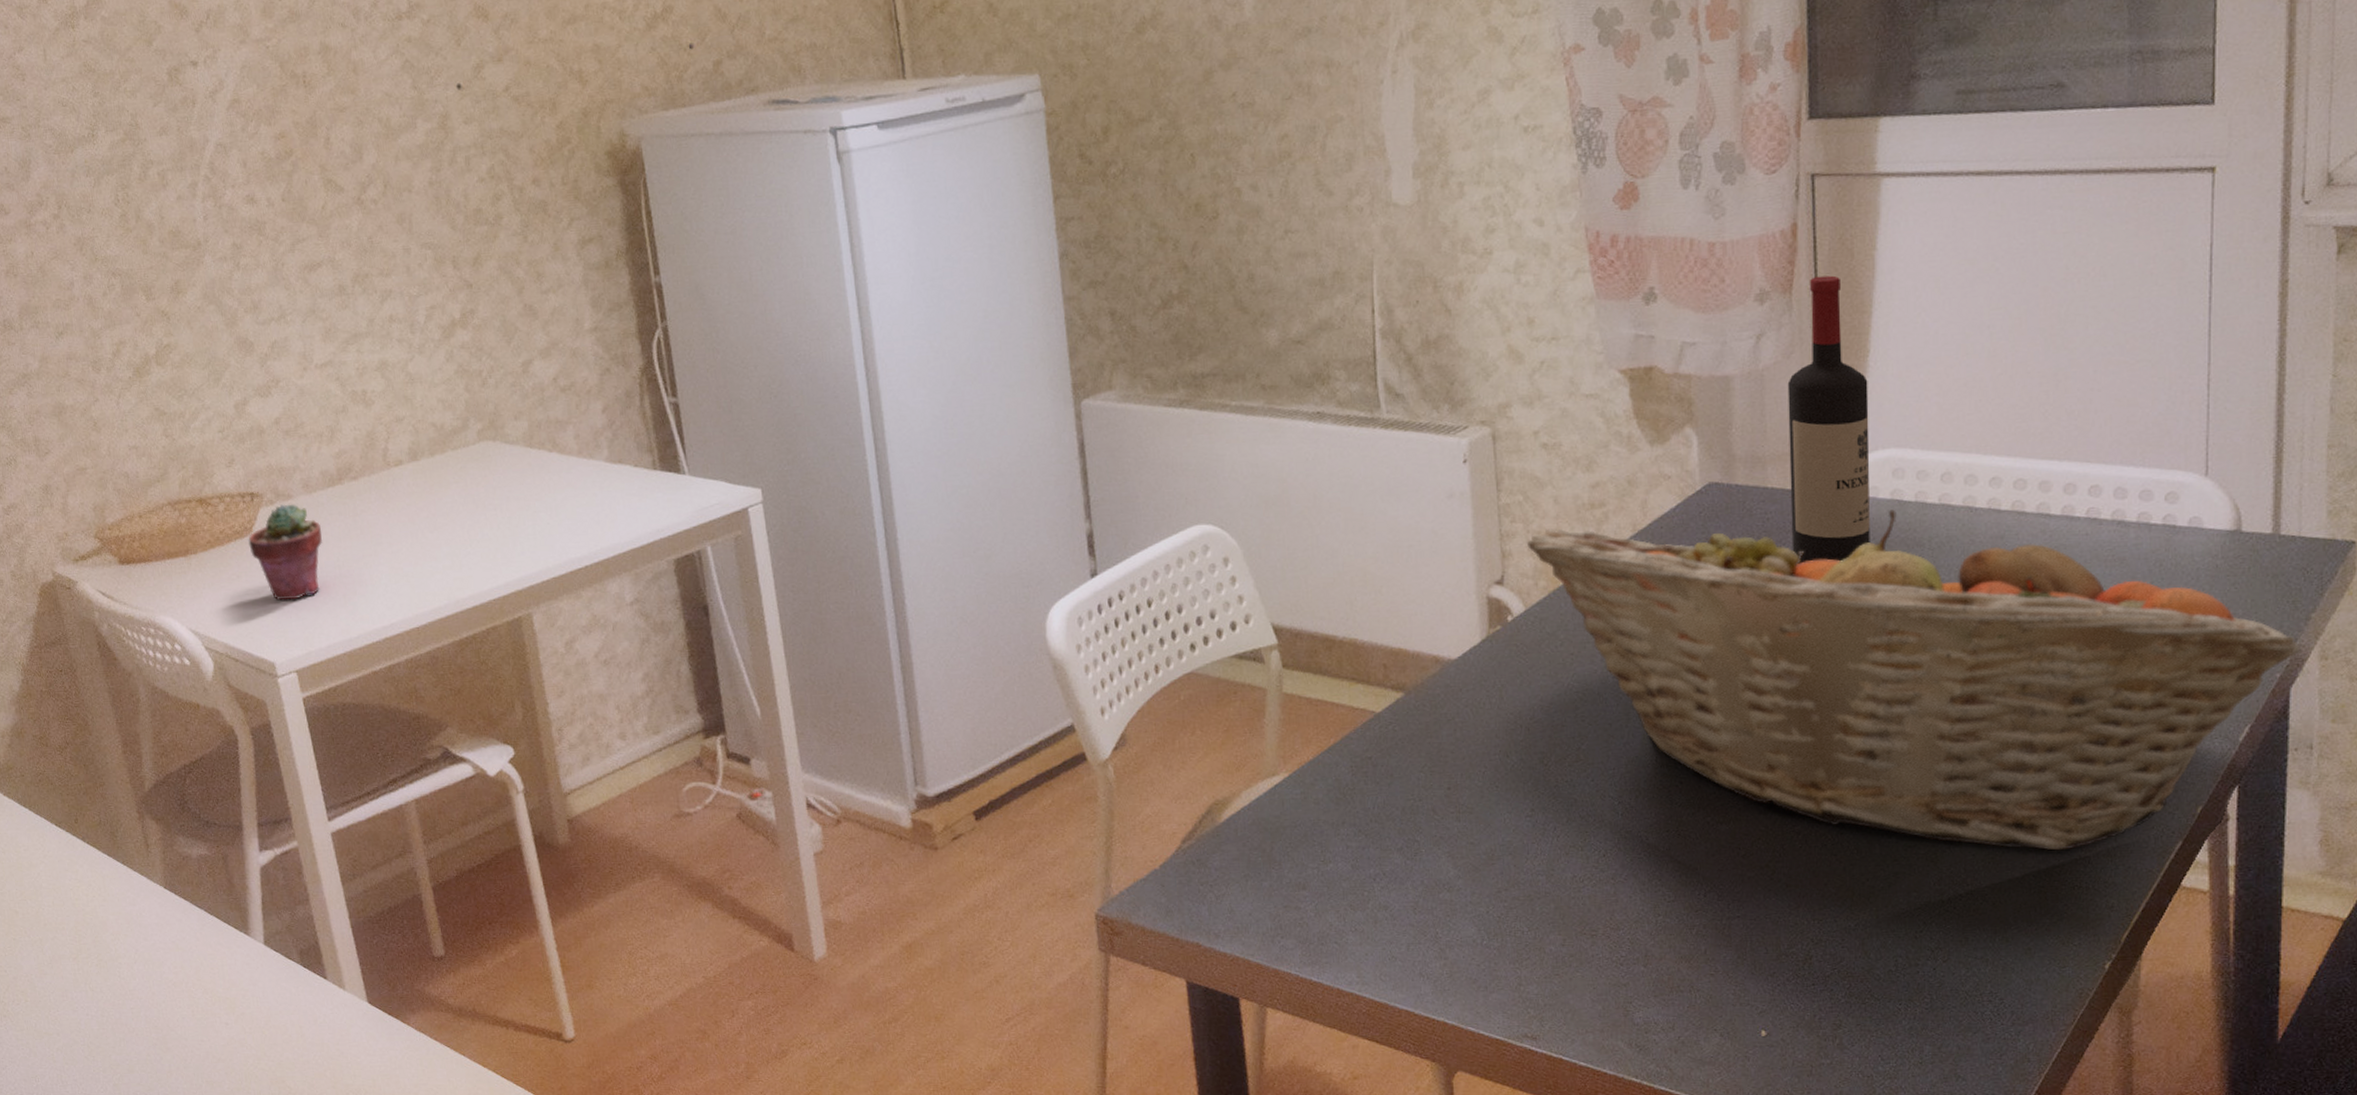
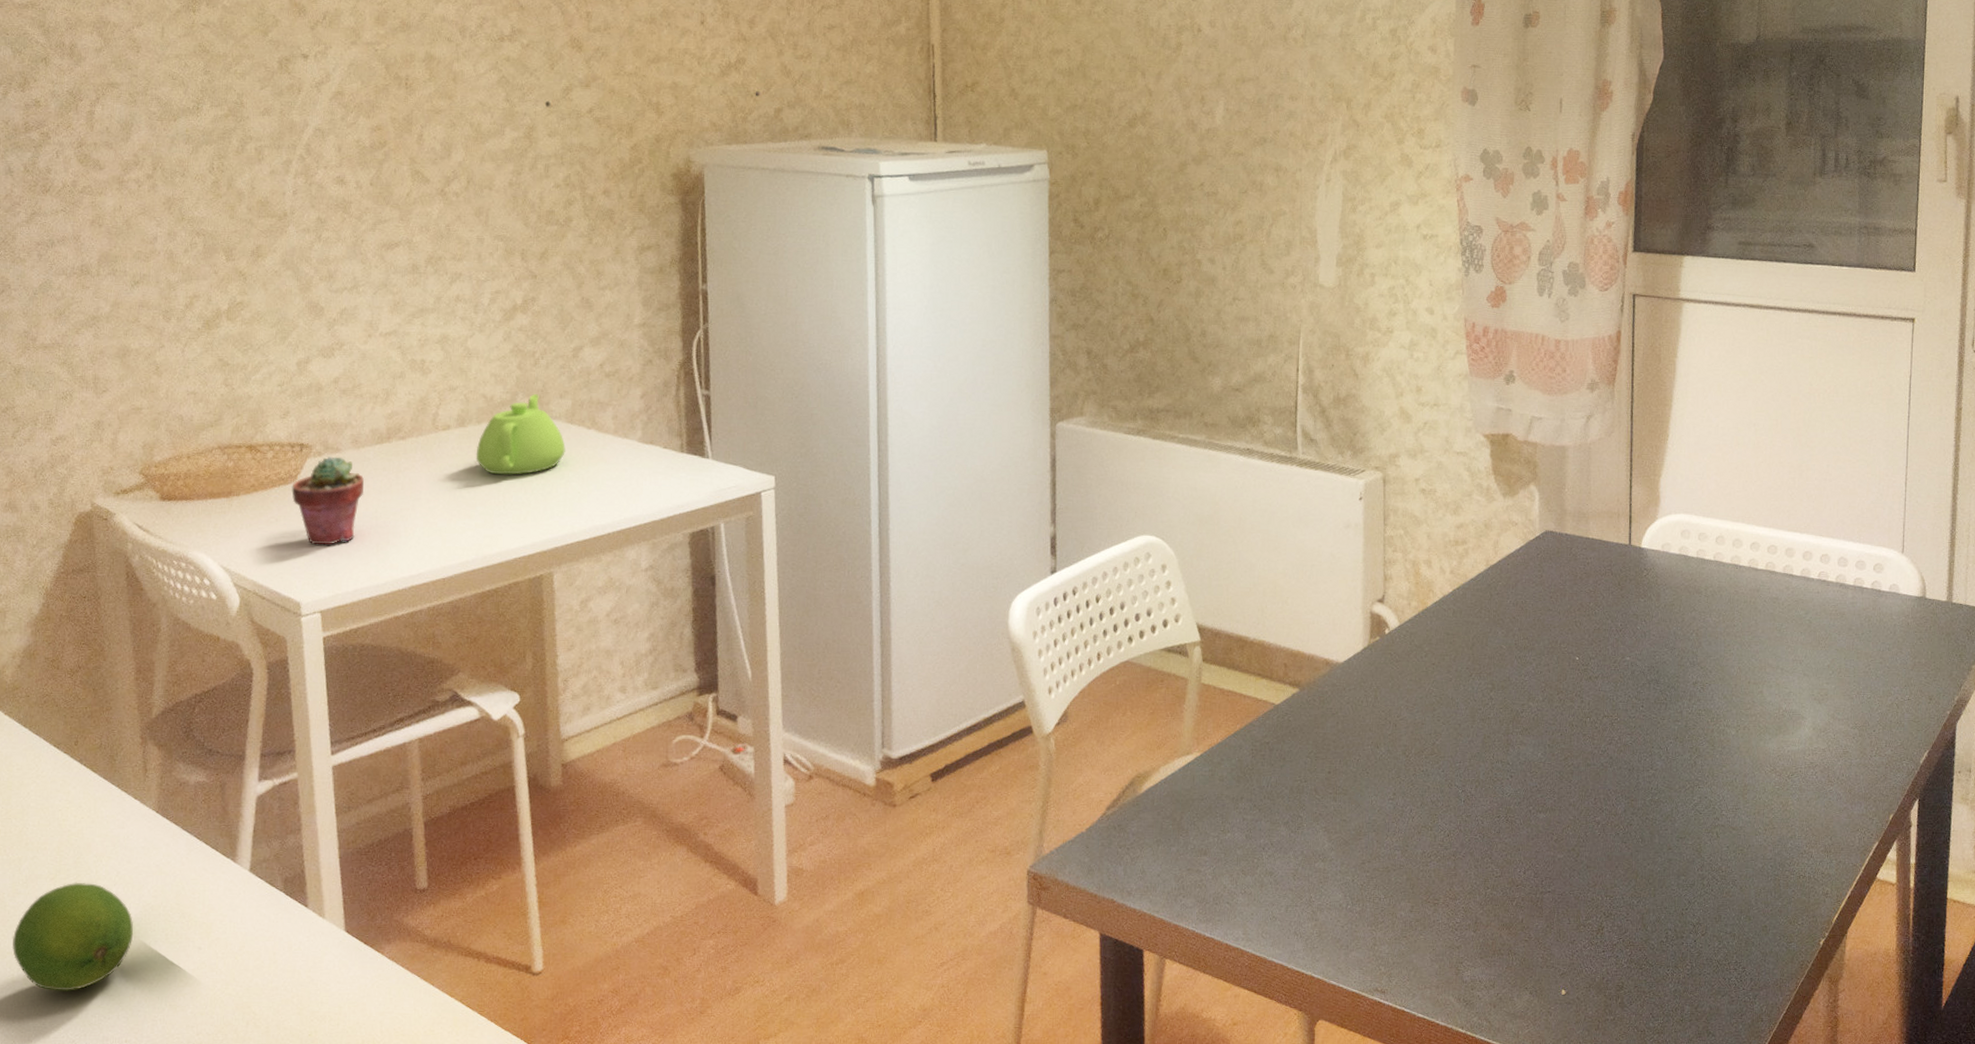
lime: none [46,961,161,1070] -> present [11,882,134,991]
teapot: none [433,418,528,511] -> present [475,394,566,475]
fruit basket: present [1526,509,2302,851] -> none [1404,559,1965,846]
wine bottle: present [1787,275,1870,565] -> none [1605,374,1667,602]

